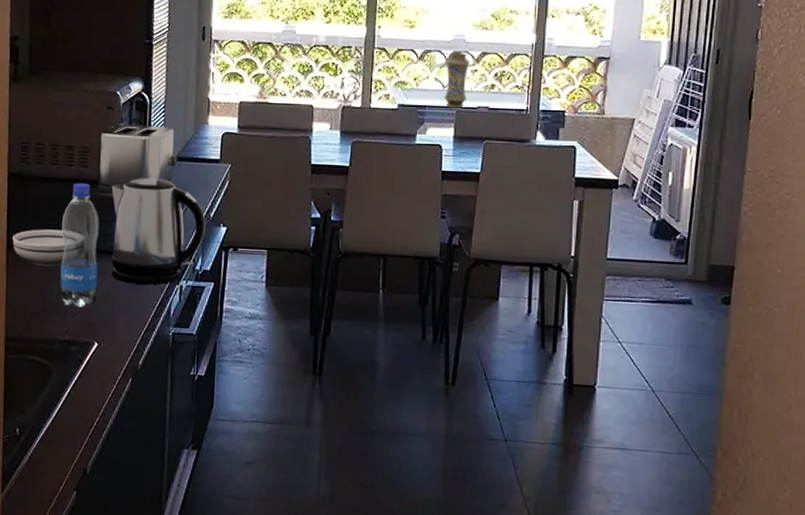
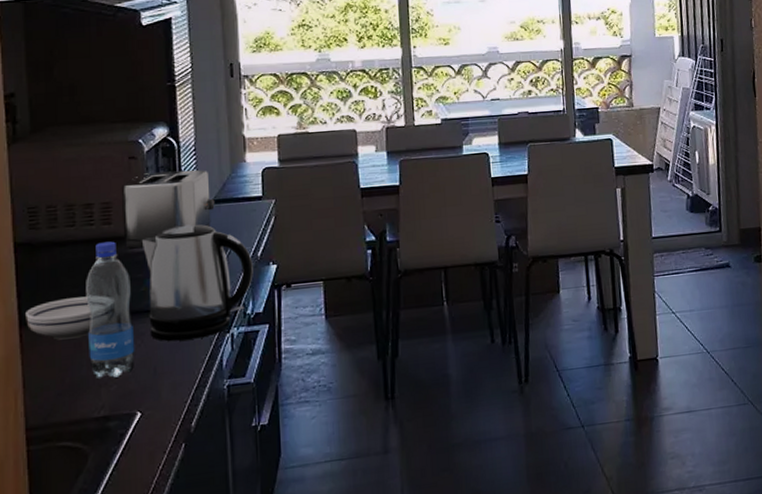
vase: present [444,52,470,108] -> none [482,63,507,117]

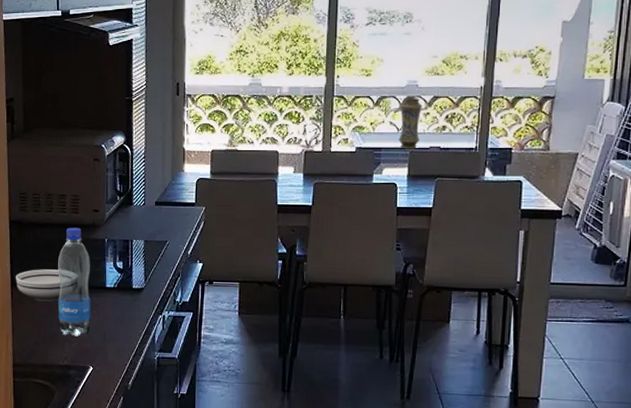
toaster: present [121,169,215,248] -> none [86,174,157,236]
kettle: present [141,224,253,342] -> none [100,220,184,316]
vase: none [482,63,507,117] -> present [398,97,422,149]

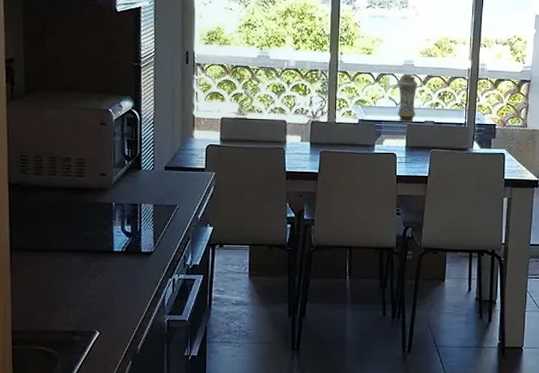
bowl: present [16,269,61,301] -> none [15,233,65,266]
bottle: present [58,227,91,337] -> none [62,191,98,302]

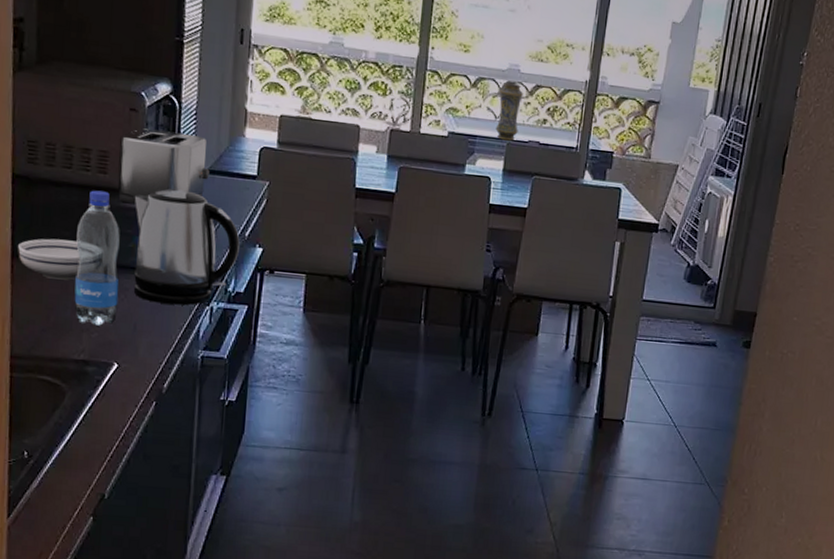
bowl: none [15,233,65,266] -> present [18,238,80,280]
bottle: none [62,191,98,302] -> present [74,190,120,326]
toaster: none [93,138,167,200] -> present [117,128,210,204]
kettle: none [107,185,194,279] -> present [133,188,240,306]

